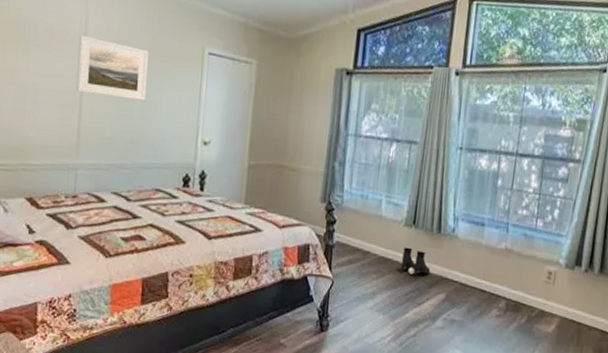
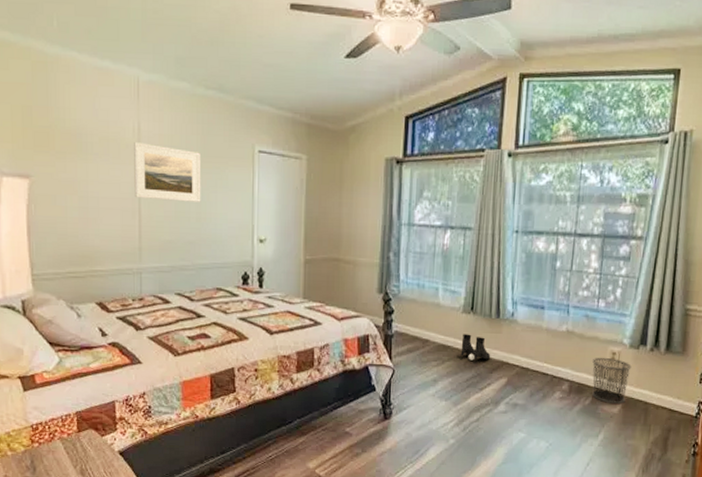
waste bin: none [528,276,567,323] -> present [592,357,632,404]

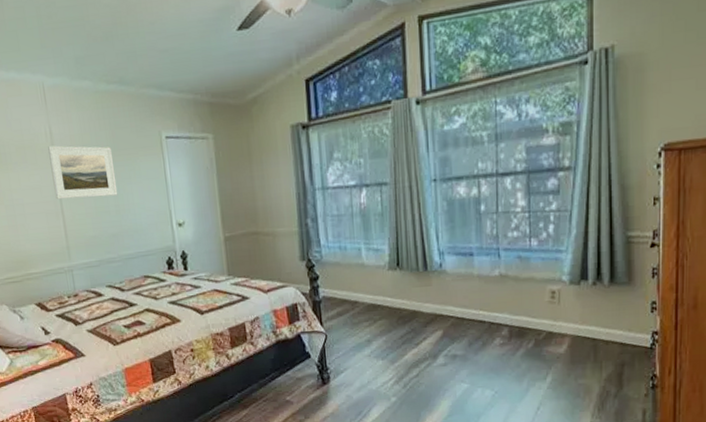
boots: present [460,334,491,361] -> none [391,290,423,317]
waste bin: present [592,357,632,404] -> none [531,297,574,344]

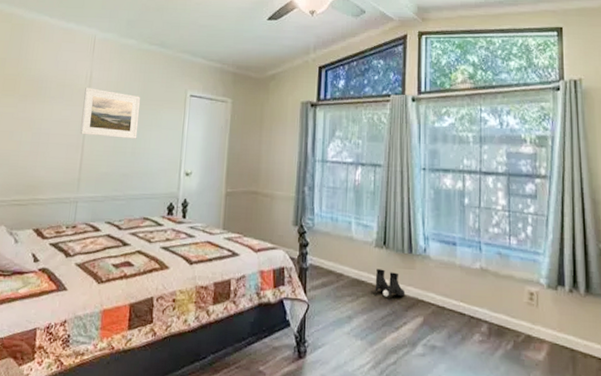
boots: none [391,290,423,317] -> present [375,268,406,297]

